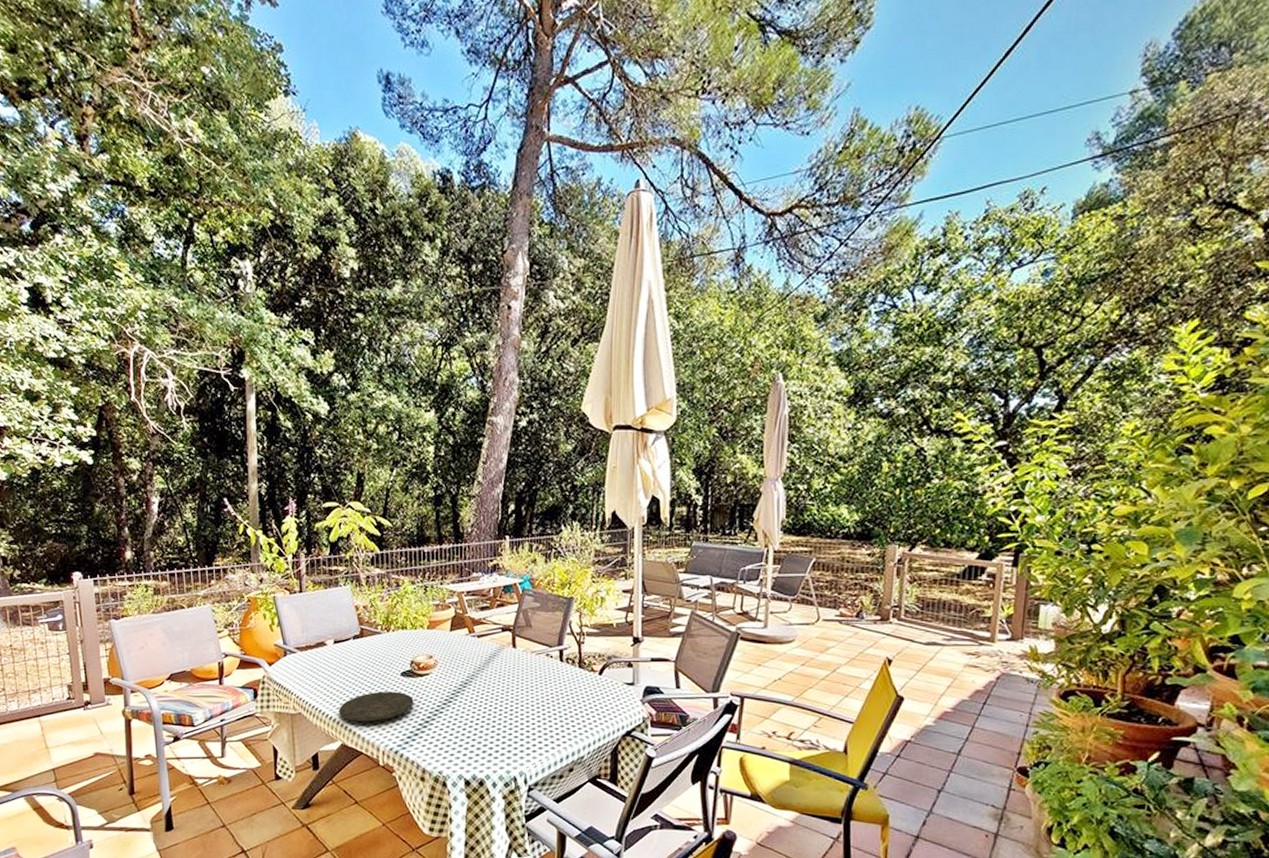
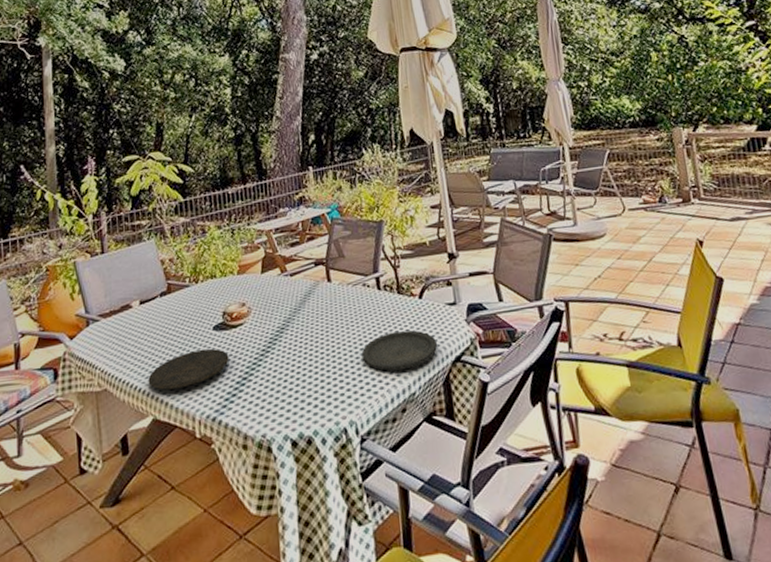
plate: none [537,701,610,736] -> present [362,330,437,371]

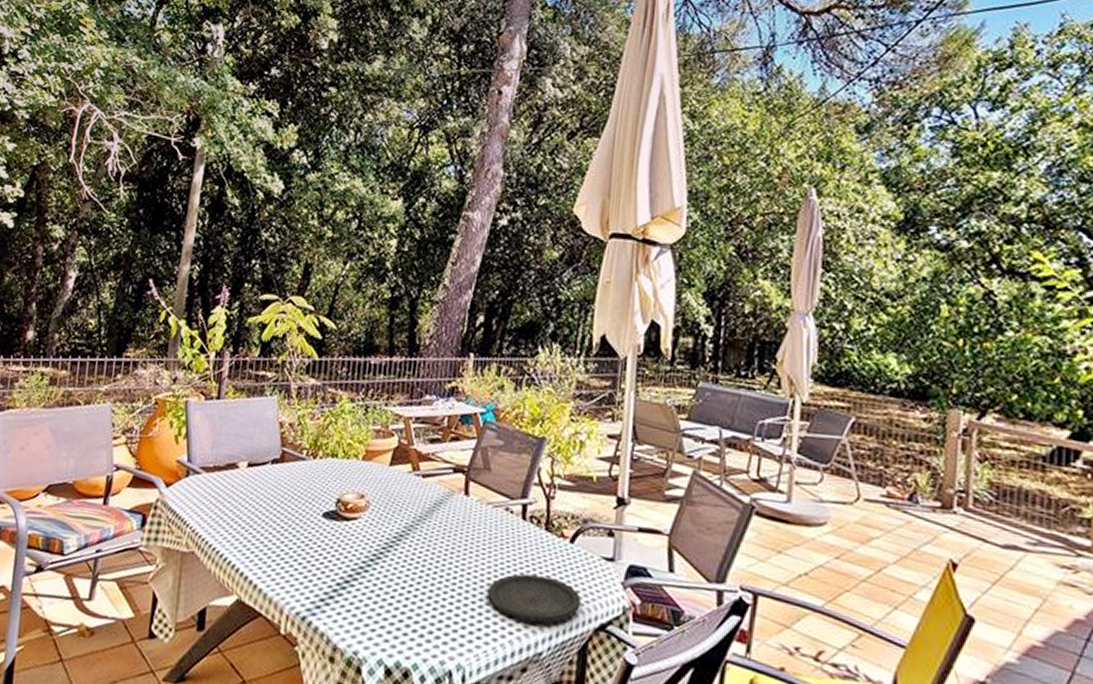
plate: present [148,348,229,390] -> none [240,534,334,574]

